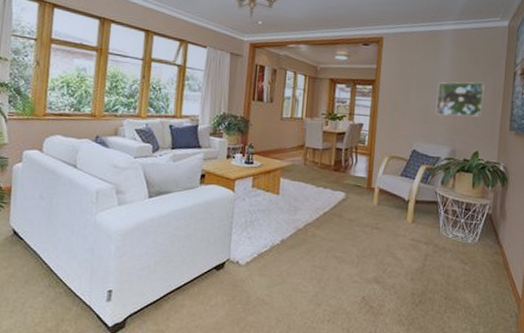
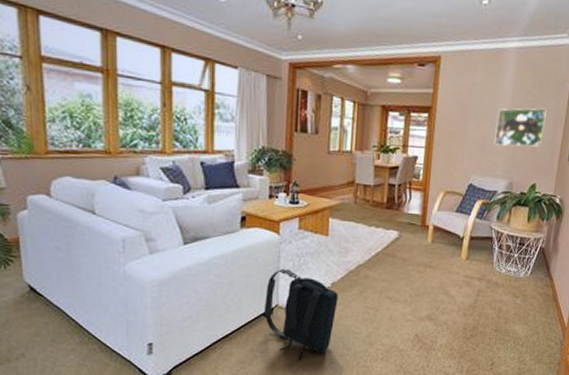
backpack: none [216,224,287,318] -> present [264,269,338,361]

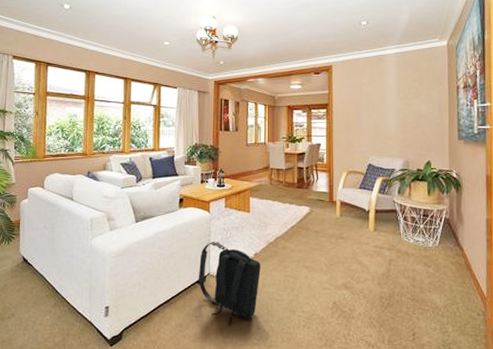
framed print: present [494,108,547,147] -> none [386,98,430,131]

